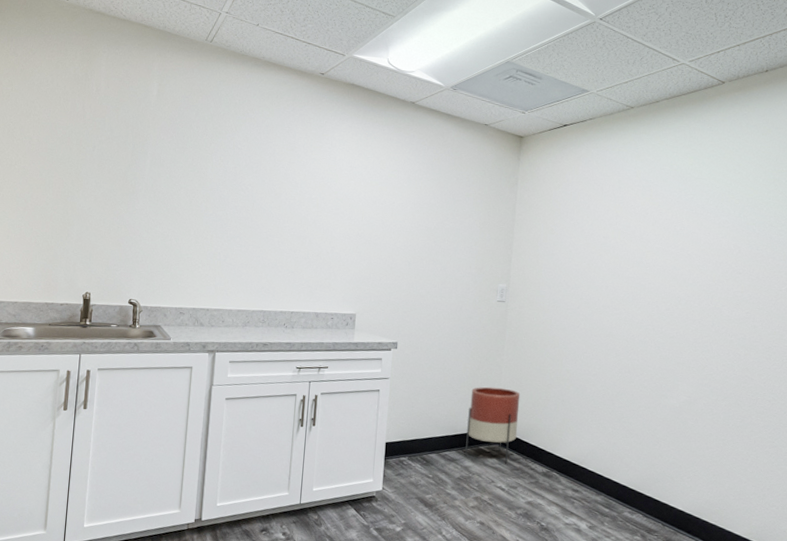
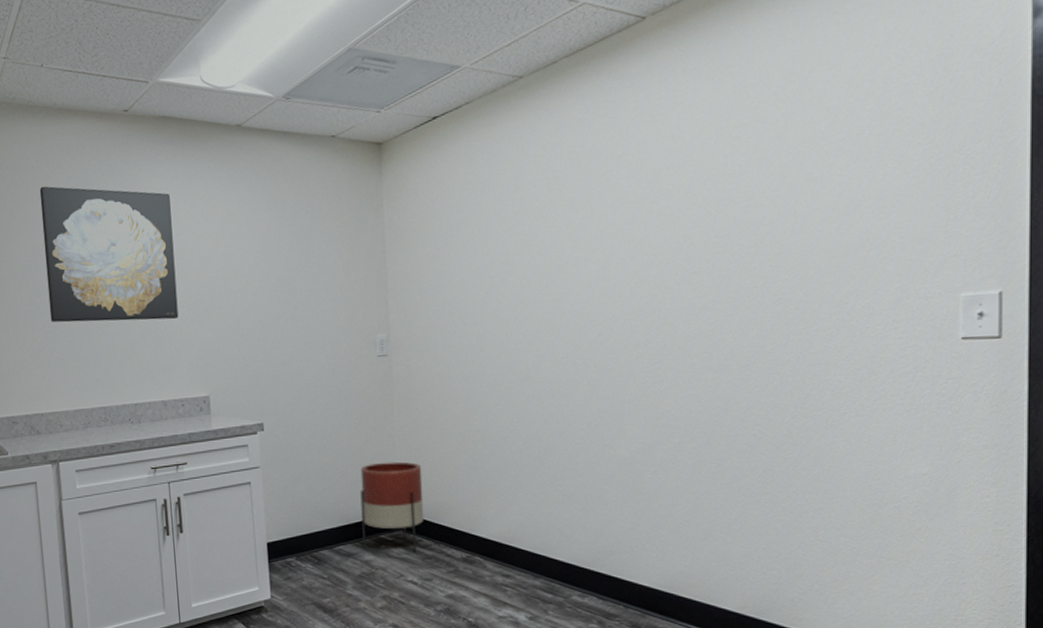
wall art: none [229,120,348,247] -> present [39,186,179,323]

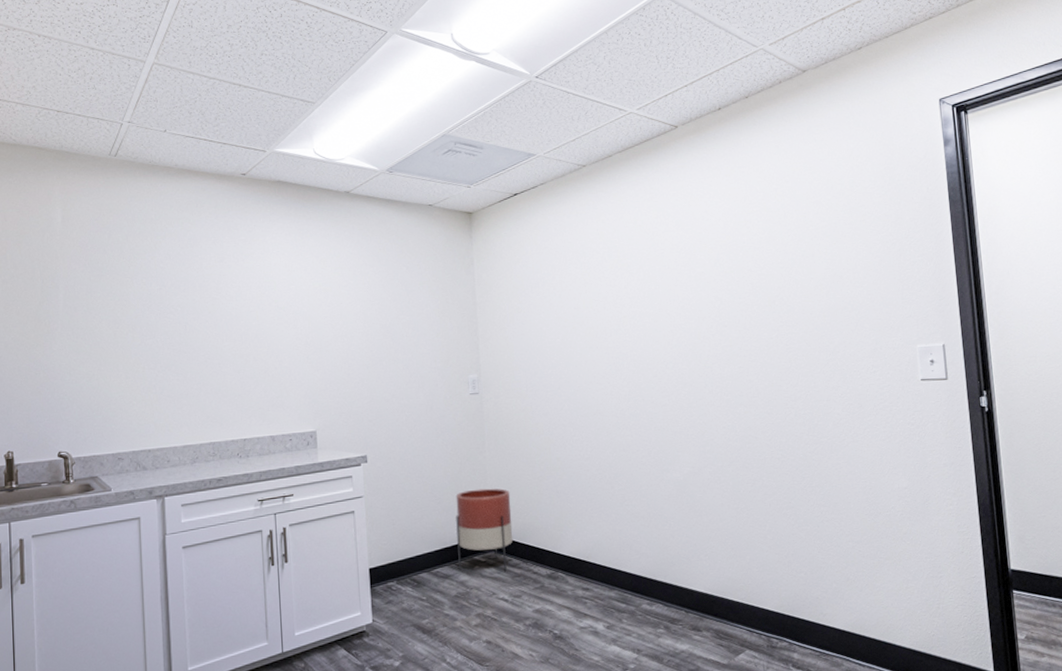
wall art: present [39,186,179,323] -> none [157,237,289,363]

